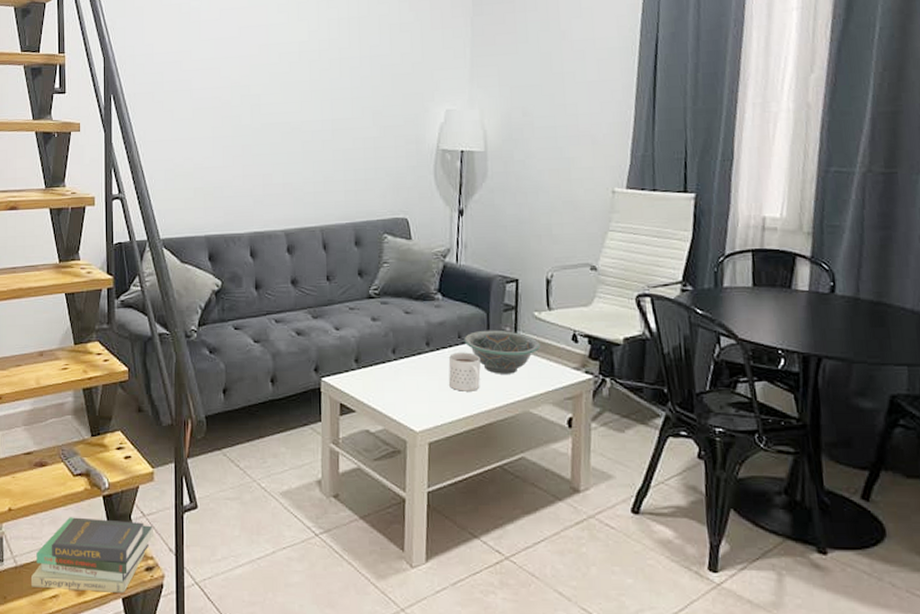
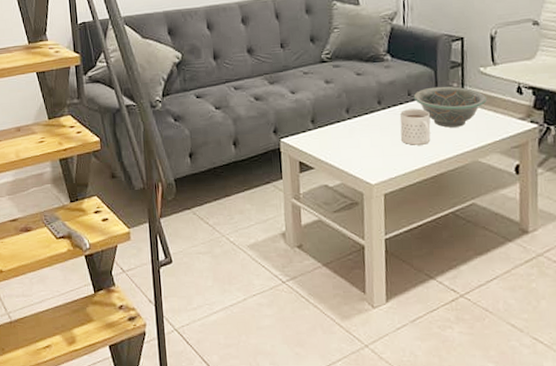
books: present [30,517,153,593] -> none [24,275,134,341]

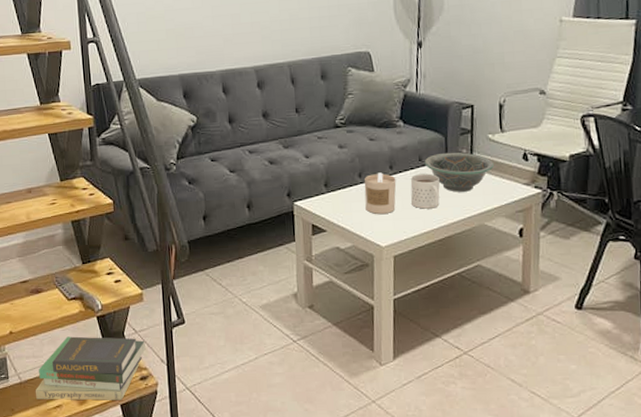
books: none [24,275,134,341] -> present [35,336,146,401]
candle: none [352,108,385,152] -> present [364,172,397,215]

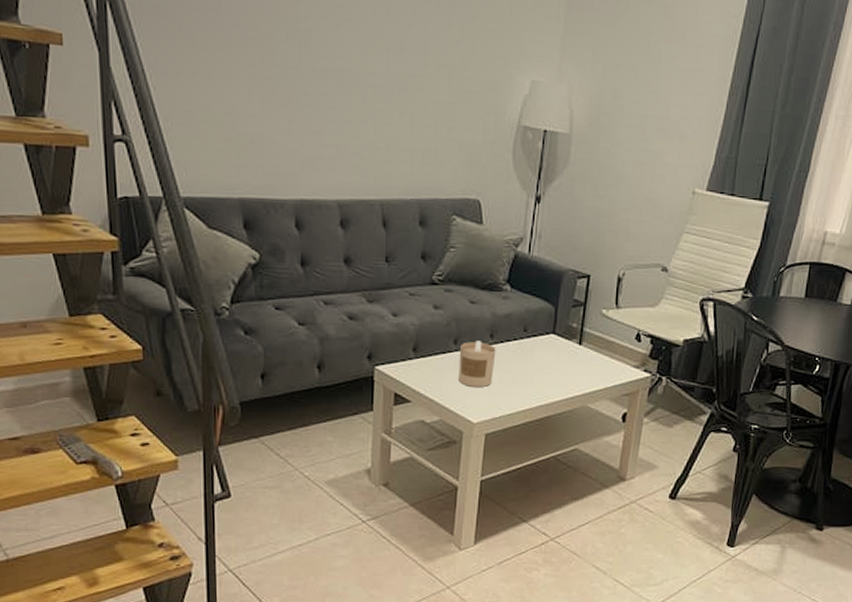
books: present [35,336,146,401] -> none [27,507,179,583]
mug: present [410,173,440,209] -> none [511,346,544,385]
decorative bowl: present [424,152,494,192] -> none [529,325,604,370]

